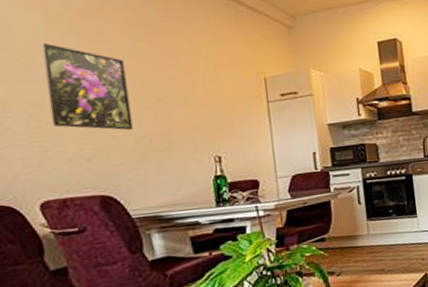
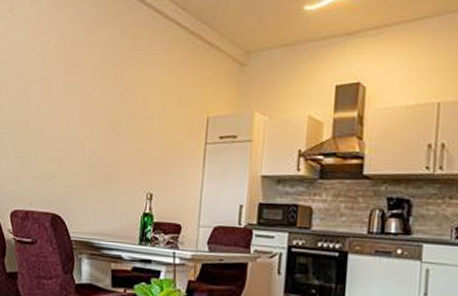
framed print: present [42,42,134,131] -> none [33,70,93,157]

